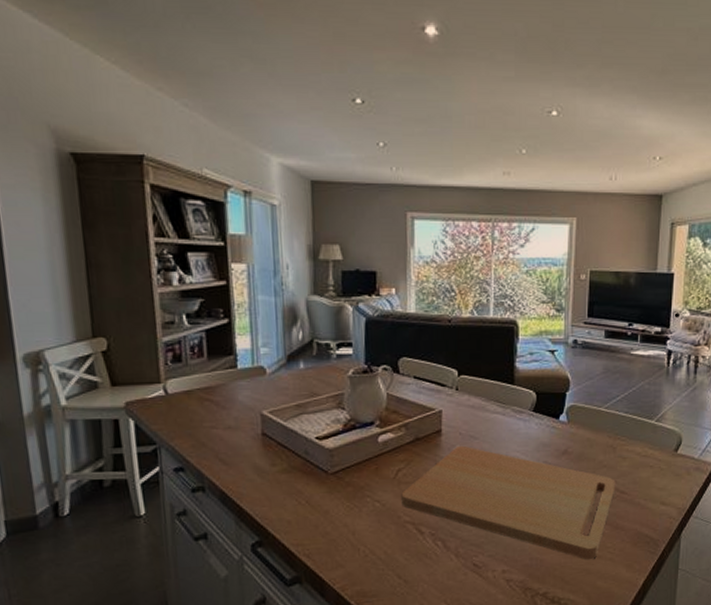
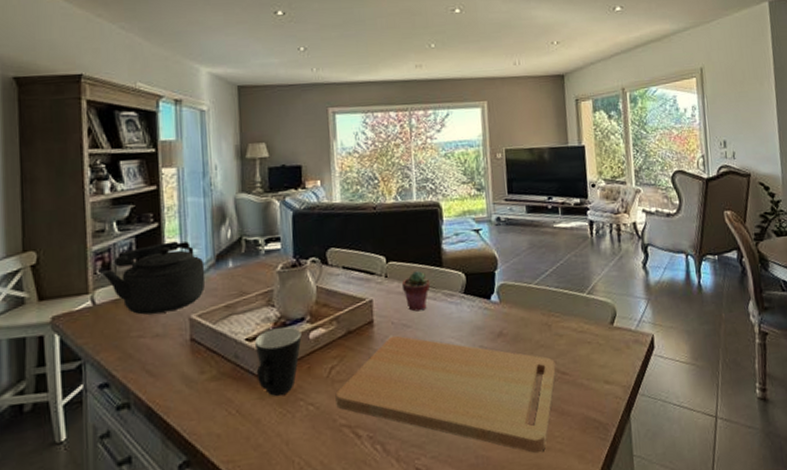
kettle: none [173,339,277,407] -> present [102,241,206,315]
mug: none [324,430,371,492] -> present [254,327,302,397]
potted succulent: none [472,386,501,425] -> present [401,271,431,312]

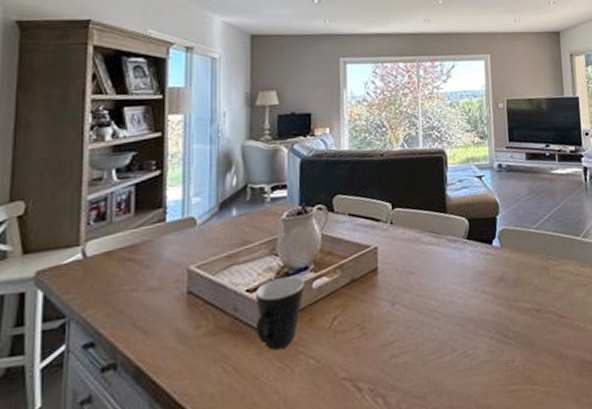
kettle: present [102,241,206,315] -> none [96,189,207,267]
cutting board: present [335,335,556,454] -> none [337,282,554,399]
potted succulent: present [401,271,431,312] -> none [406,217,435,258]

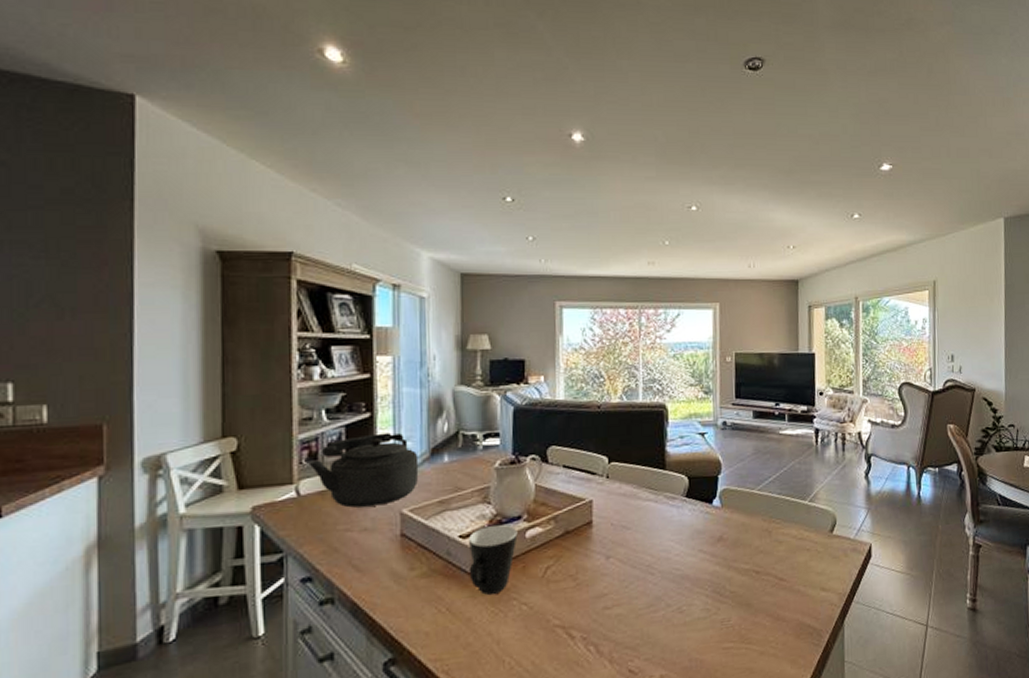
kettle: none [96,189,207,267] -> present [308,433,419,508]

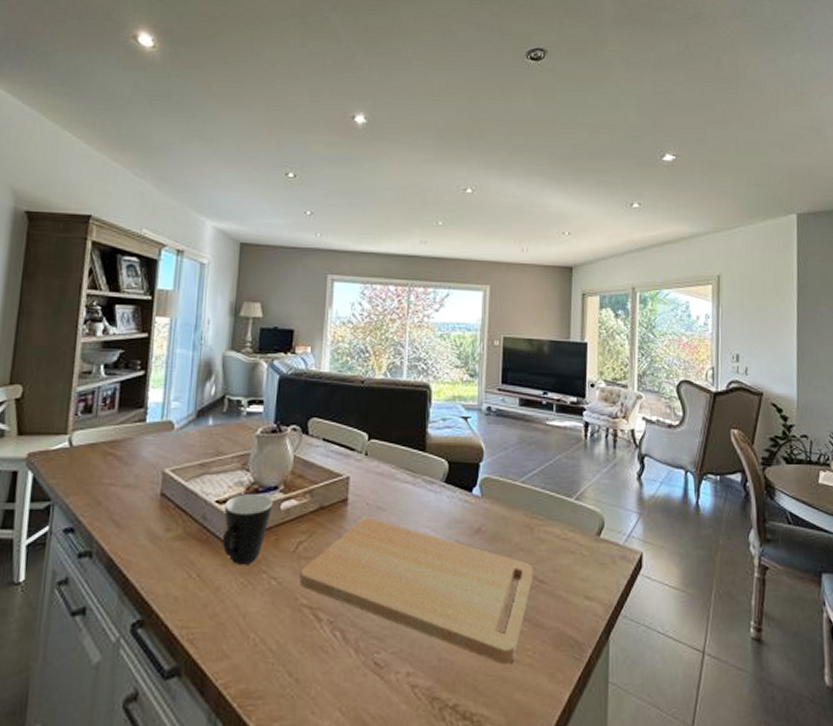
kettle: present [308,433,419,508] -> none [83,391,185,463]
cutting board: none [550,537,774,658] -> present [299,517,534,665]

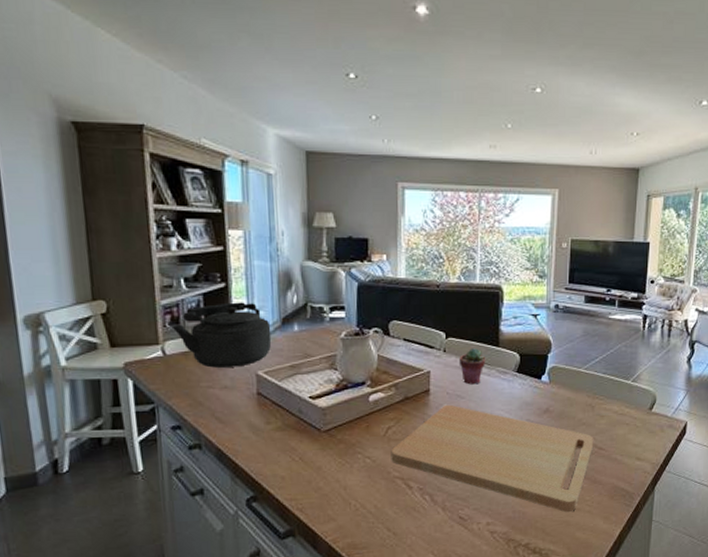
kettle: none [83,391,185,463] -> present [171,302,272,368]
mug: present [222,494,273,566] -> none [317,389,362,449]
potted succulent: none [381,453,411,495] -> present [458,348,486,385]

